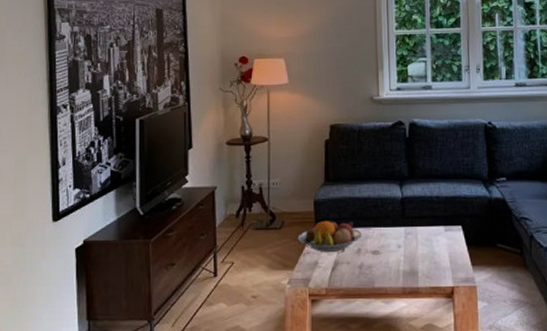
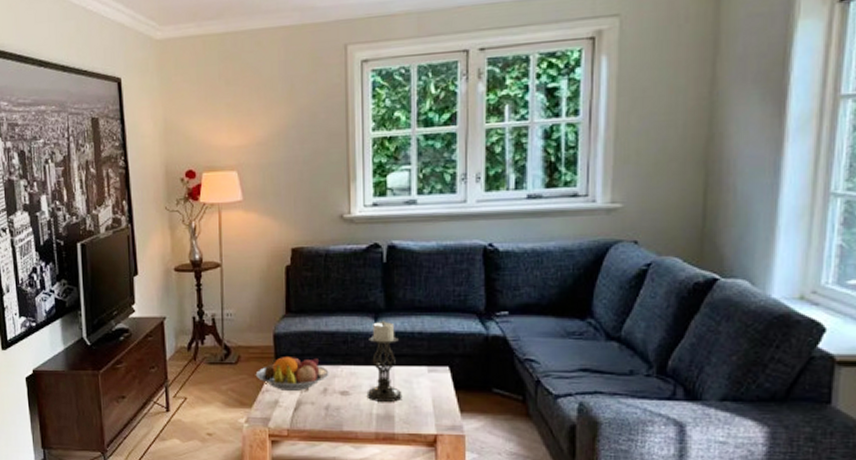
candle holder: none [394,187,424,259] -> present [366,321,402,402]

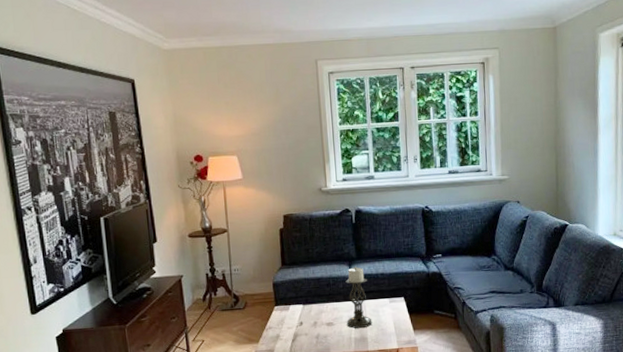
fruit bowl: present [255,354,329,392] -> none [260,297,318,327]

